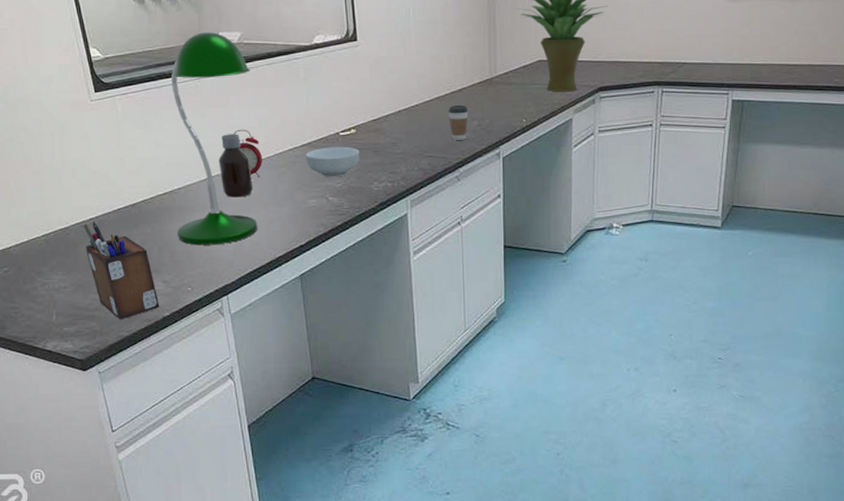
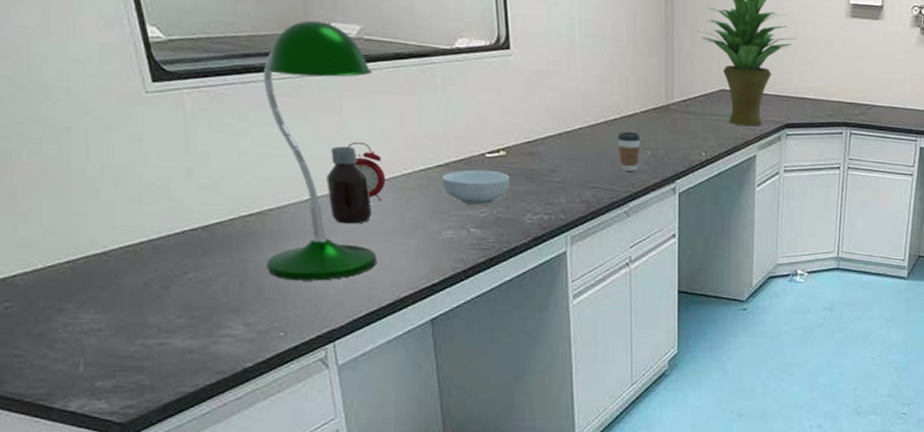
desk organizer: present [83,221,160,320] -> none [129,245,239,372]

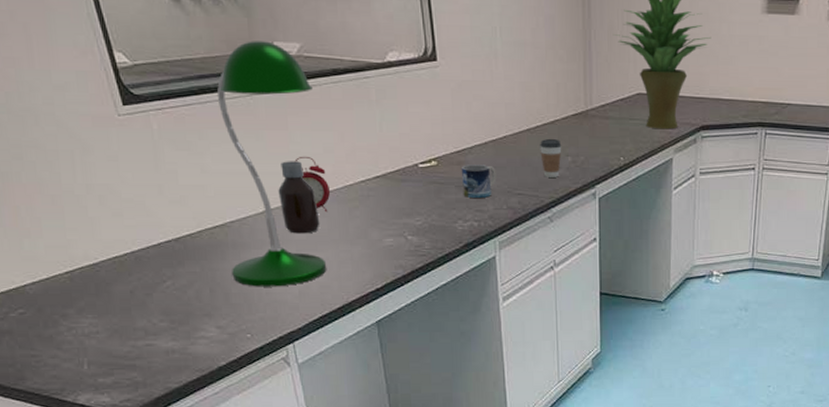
cereal bowl: present [442,169,510,206] -> none [380,180,442,214]
mug: none [532,156,570,190] -> present [461,165,497,198]

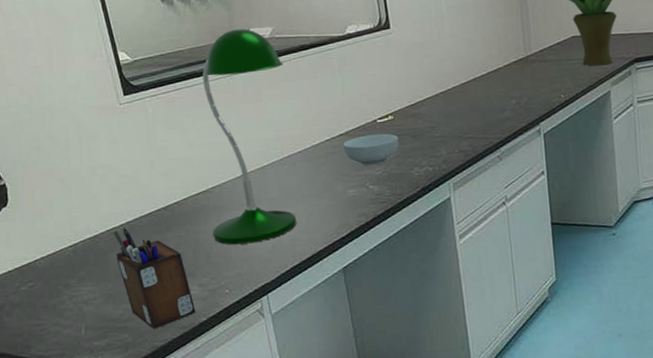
desk organizer: none [116,257,214,370] -> present [113,227,196,329]
bottle: present [278,161,320,234] -> none [254,128,291,193]
alarm clock: present [294,156,331,213] -> none [268,123,300,171]
cereal bowl: none [380,180,442,214] -> present [343,133,399,166]
mug: present [461,165,497,198] -> none [415,114,448,146]
coffee cup: present [540,138,562,177] -> none [486,84,506,120]

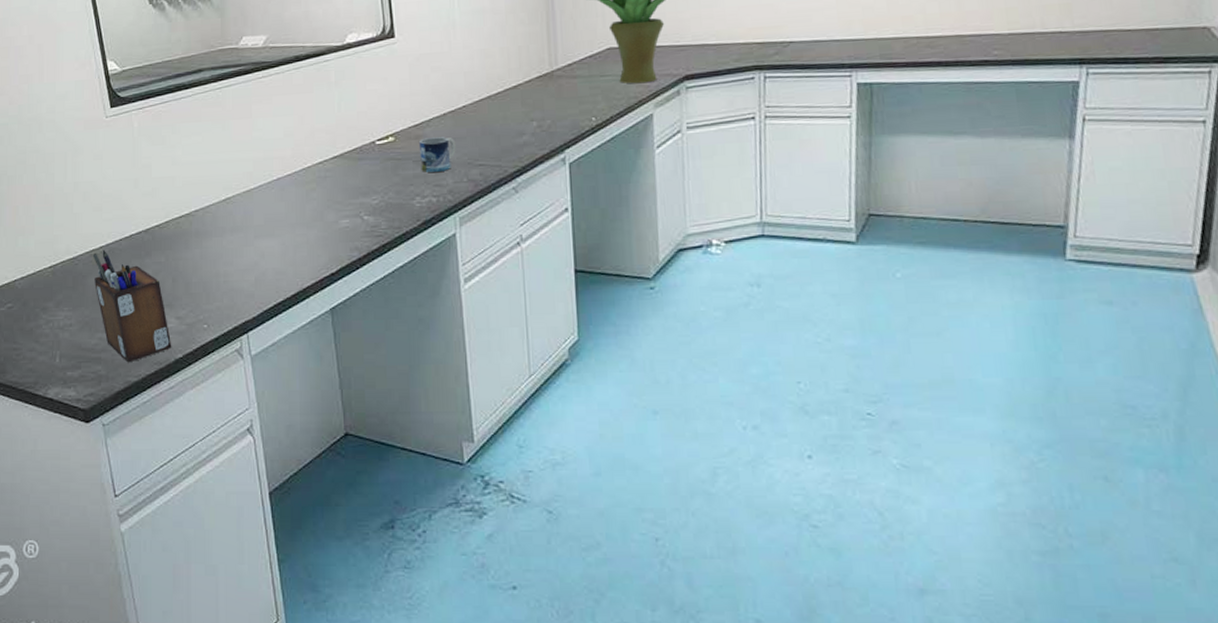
desk lamp: present [202,29,297,245] -> none [191,37,283,276]
cereal bowl: present [343,133,399,166] -> none [337,157,399,193]
mug: none [415,114,448,146] -> present [418,137,456,172]

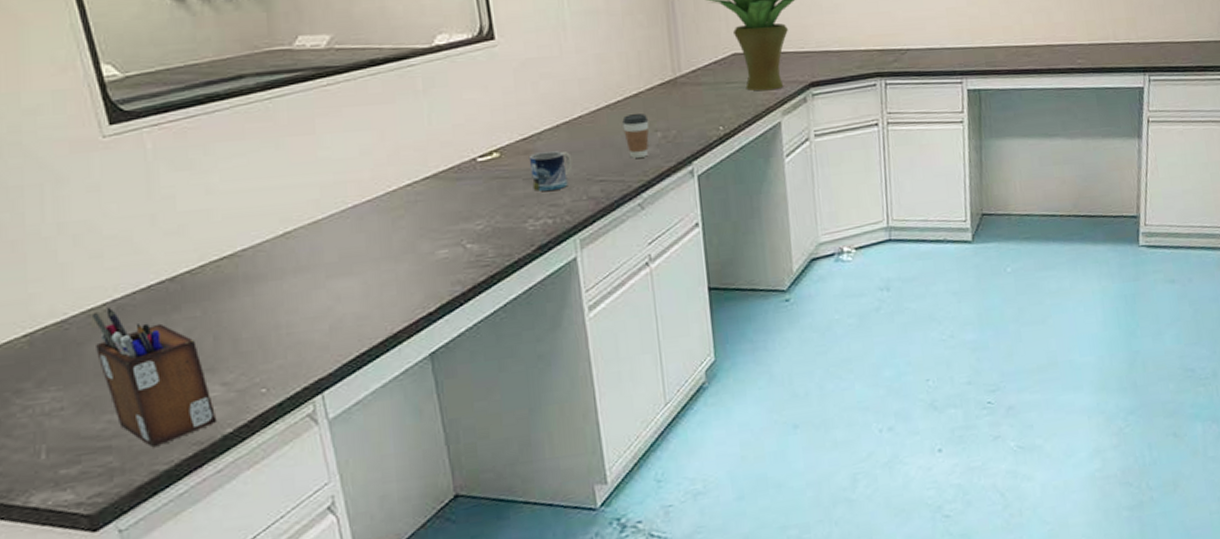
coffee cup: none [502,103,526,145] -> present [622,113,649,158]

